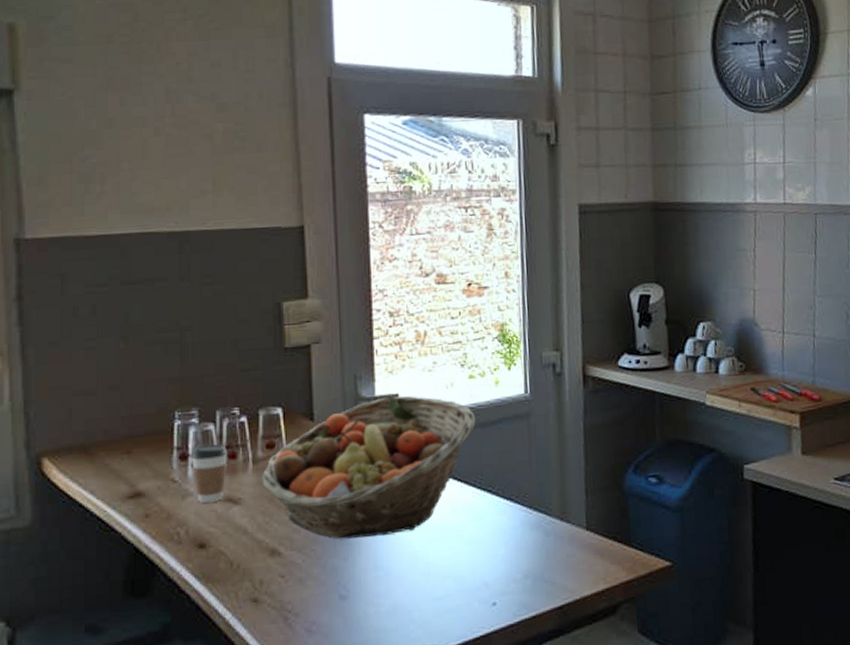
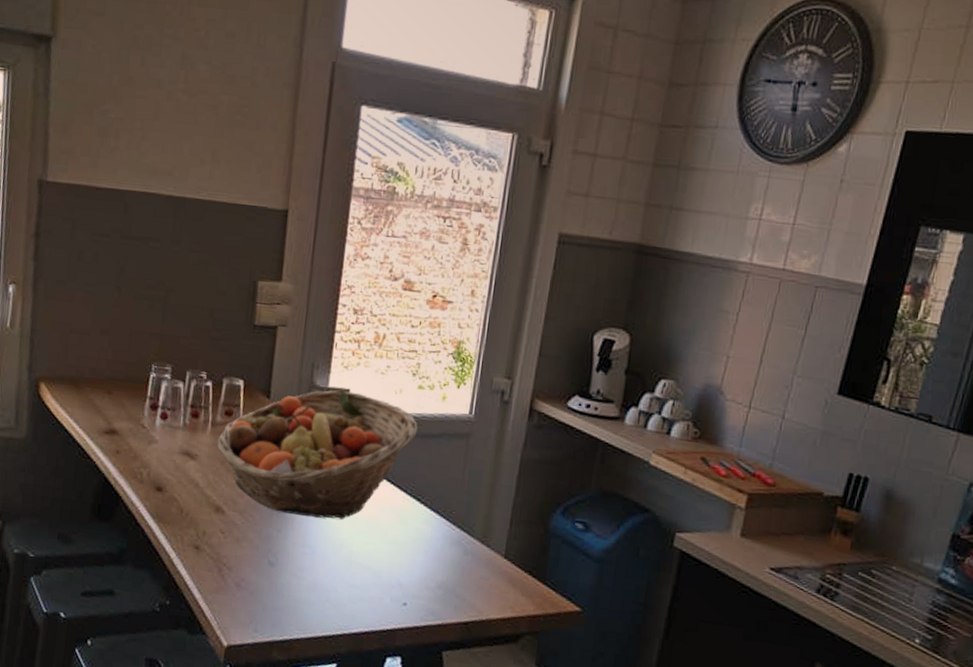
coffee cup: present [190,444,227,503] -> none [159,399,191,453]

